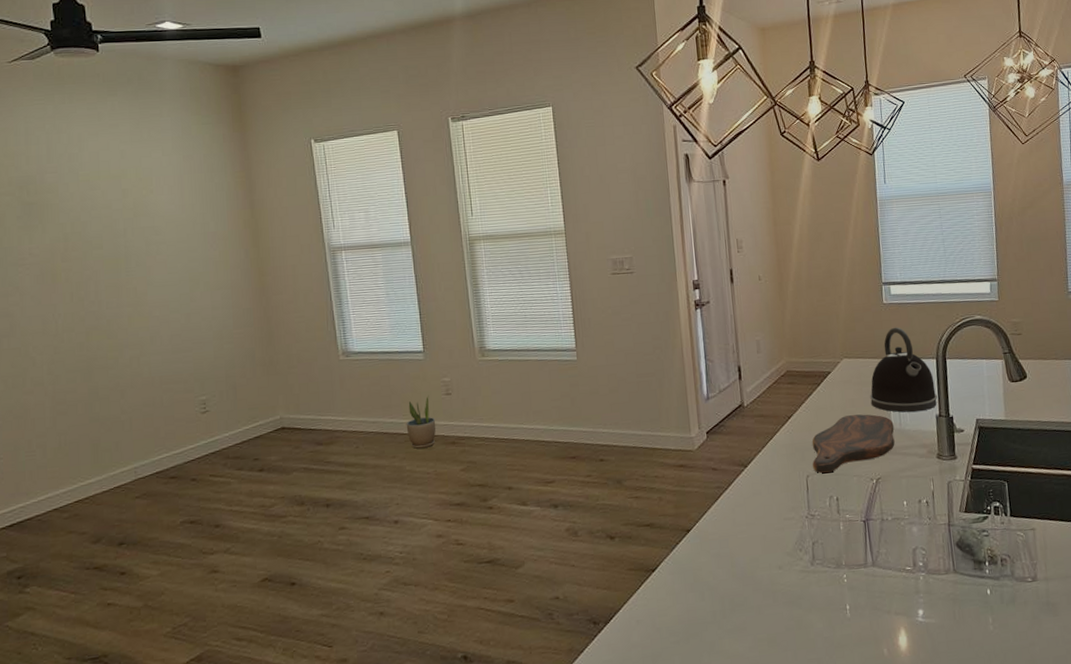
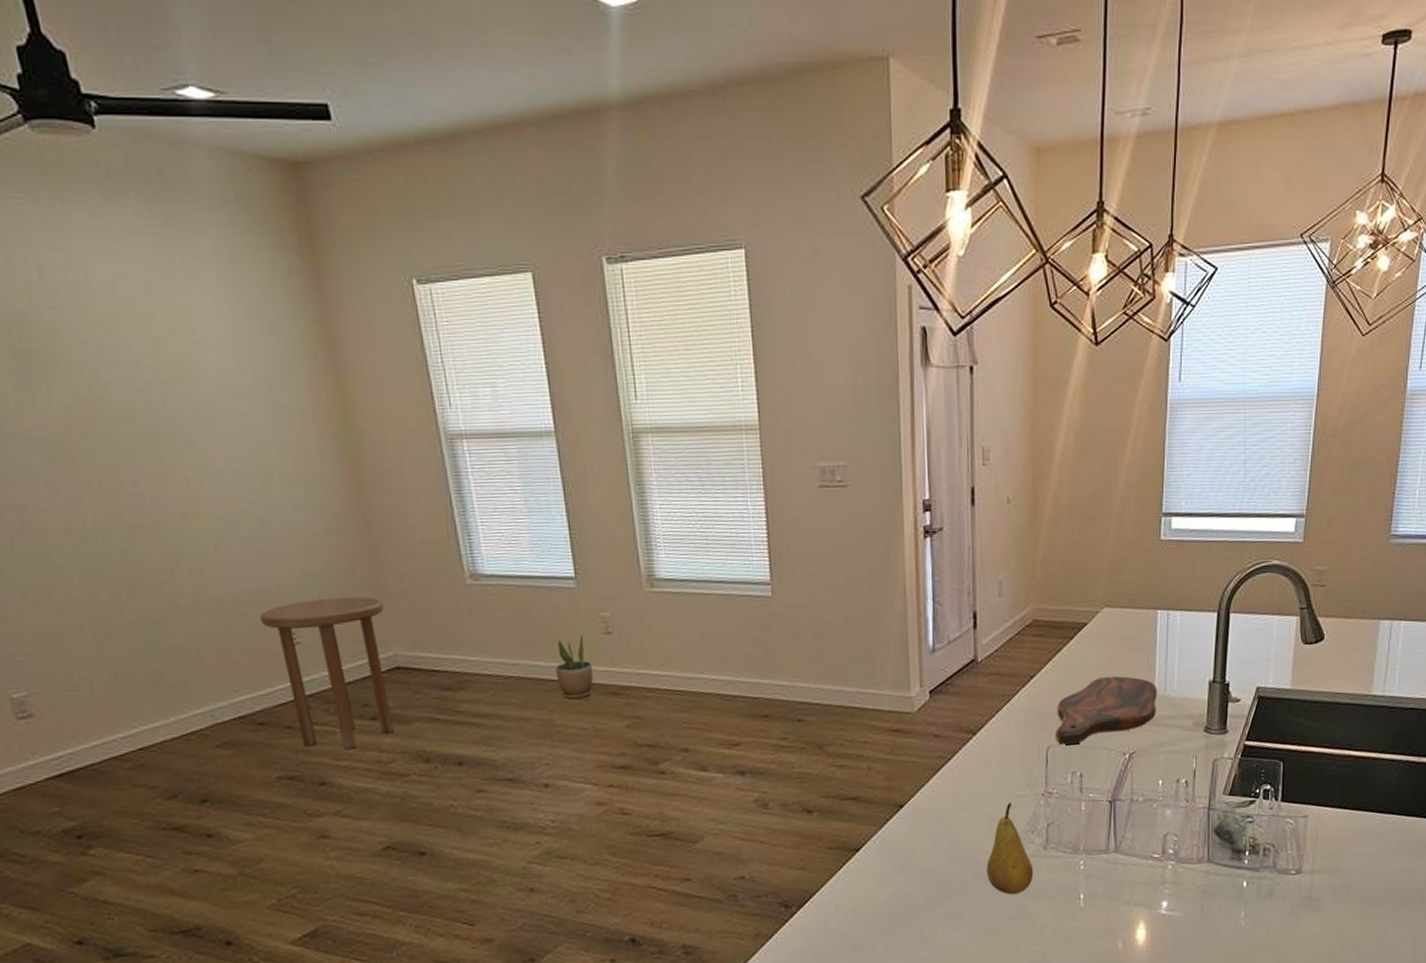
side table: none [180,372,277,498] -> present [260,596,394,751]
fruit: none [763,524,805,608] -> present [986,802,1034,895]
kettle: present [869,327,937,413] -> none [1131,570,1213,676]

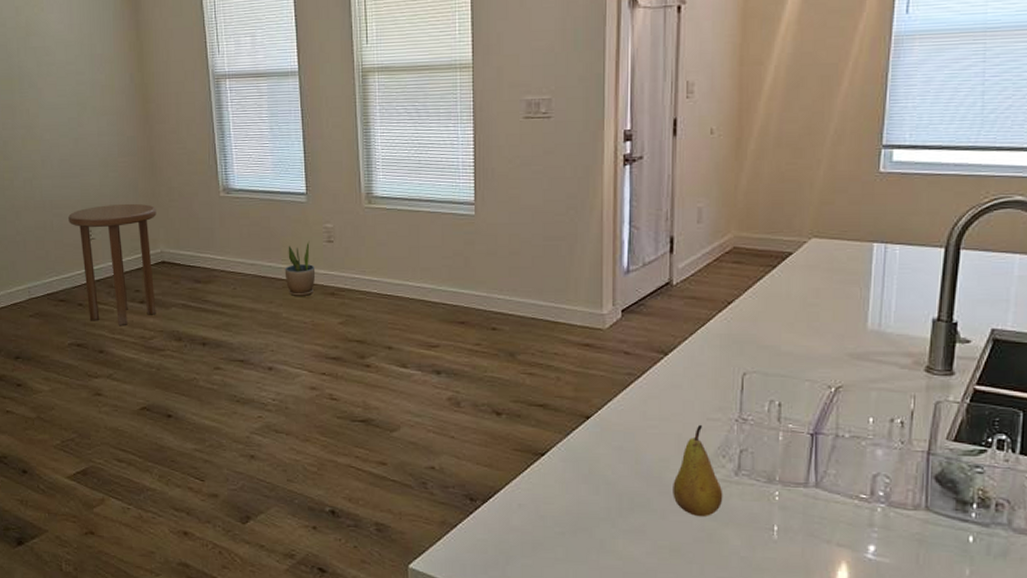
cutting board: present [1056,676,1157,746] -> none [753,308,871,373]

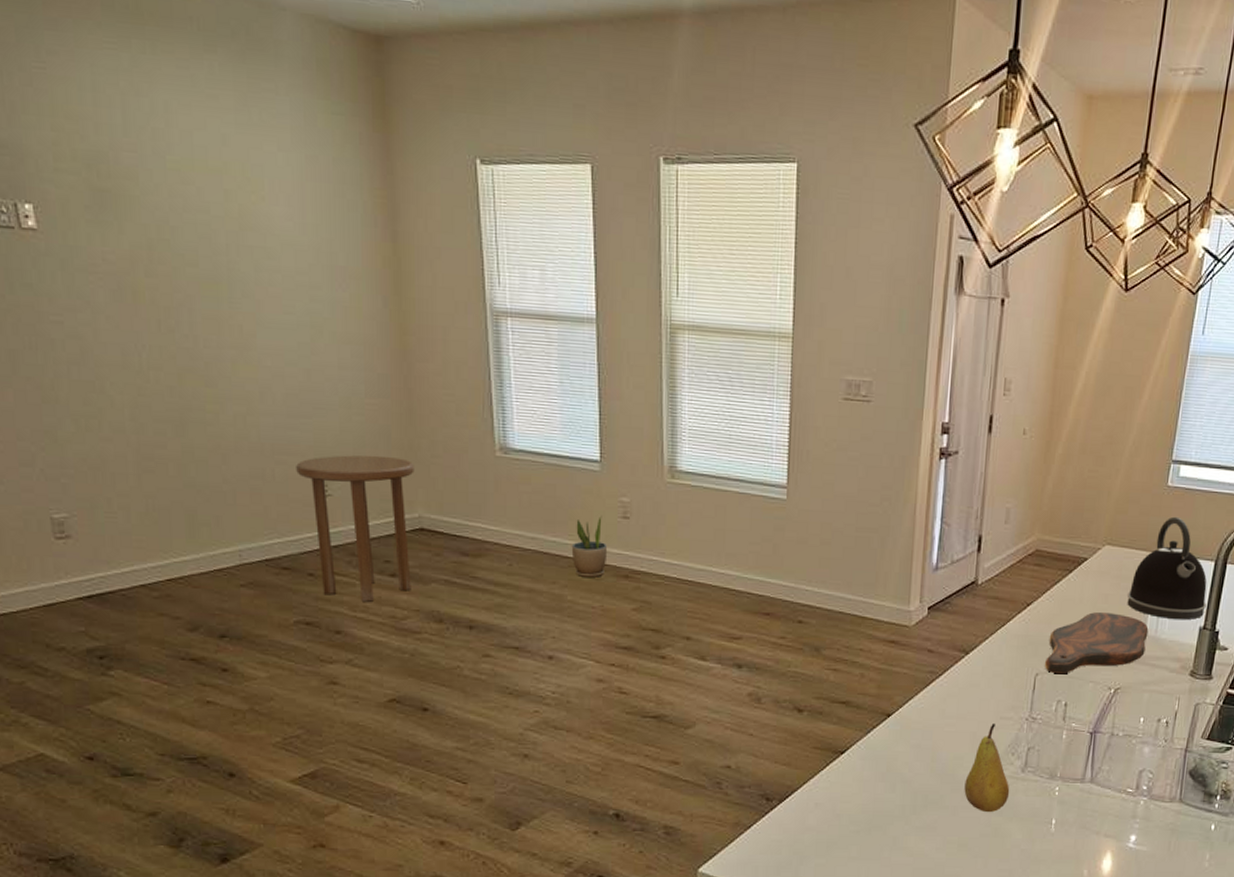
cutting board: none [753,308,871,373] -> present [1045,612,1149,675]
kettle: none [841,203,939,311] -> present [1127,516,1207,619]

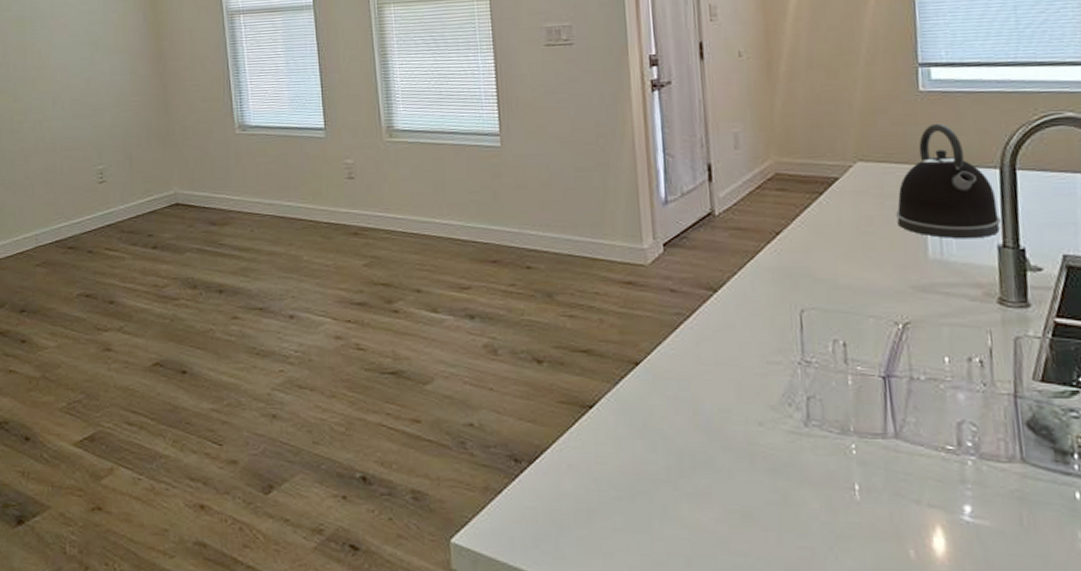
side table: present [296,455,414,603] -> none [79,143,170,274]
potted plant: present [571,515,608,577] -> none [304,178,337,237]
fruit: present [964,722,1010,813] -> none [737,368,795,476]
cutting board: present [1045,612,1149,675] -> none [809,236,933,310]

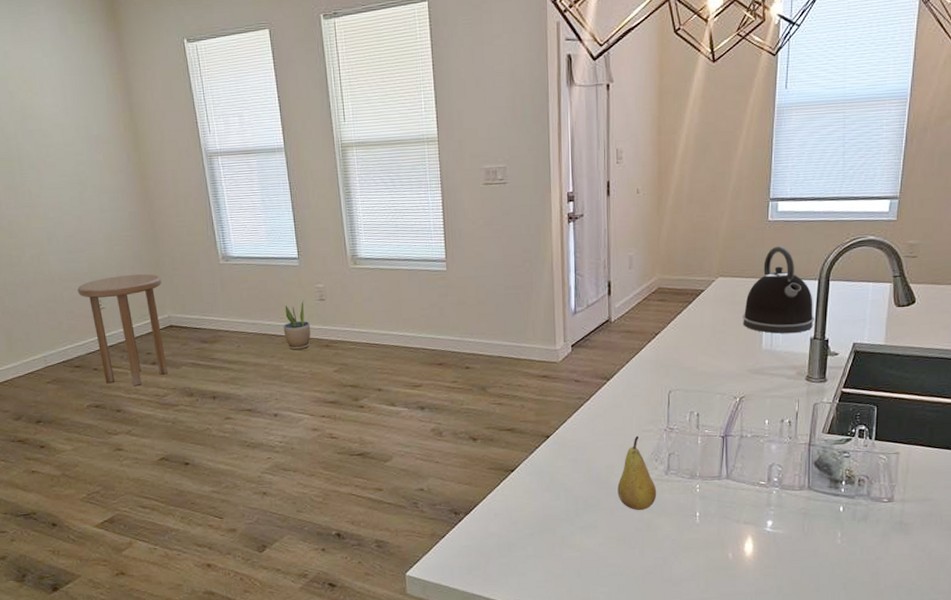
side table: none [79,143,170,274] -> present [77,274,168,387]
potted plant: none [304,178,337,237] -> present [283,300,311,350]
fruit: none [737,368,795,476] -> present [617,435,657,511]

